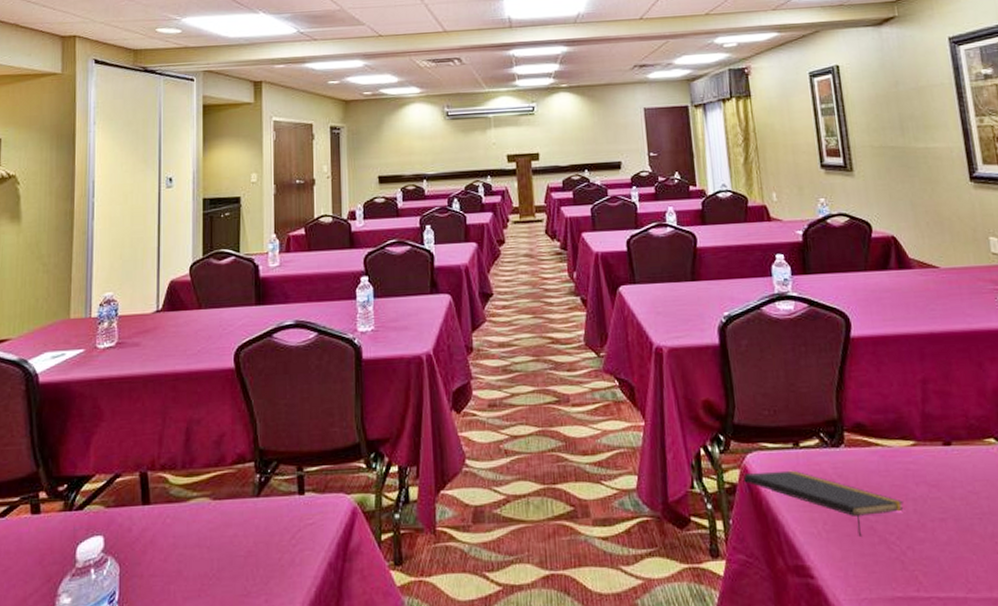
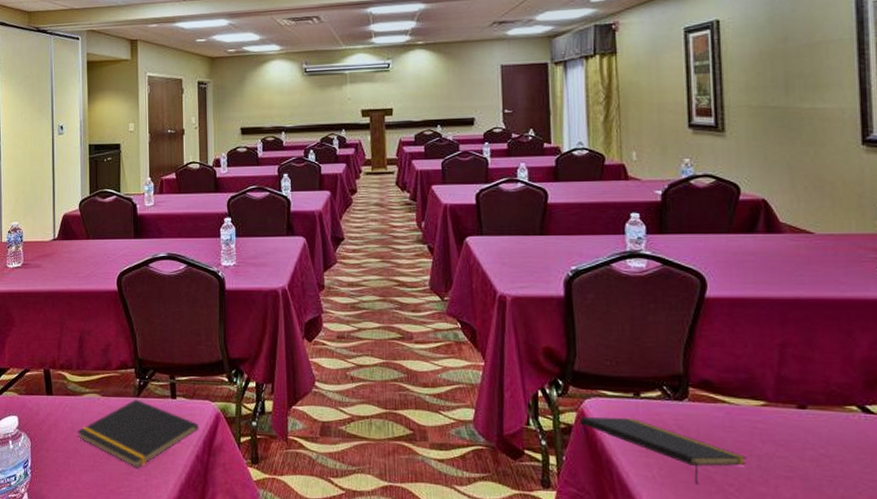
notepad: none [180,499,332,587] -> present [76,399,199,469]

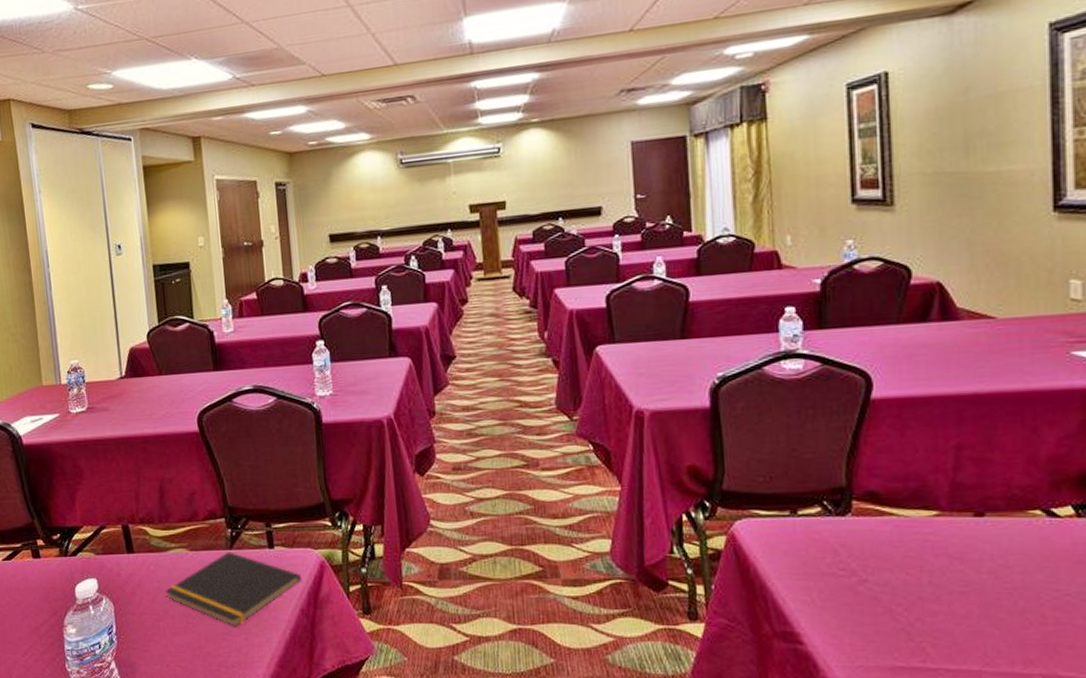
notepad: present [580,417,747,484] -> none [730,538,917,606]

